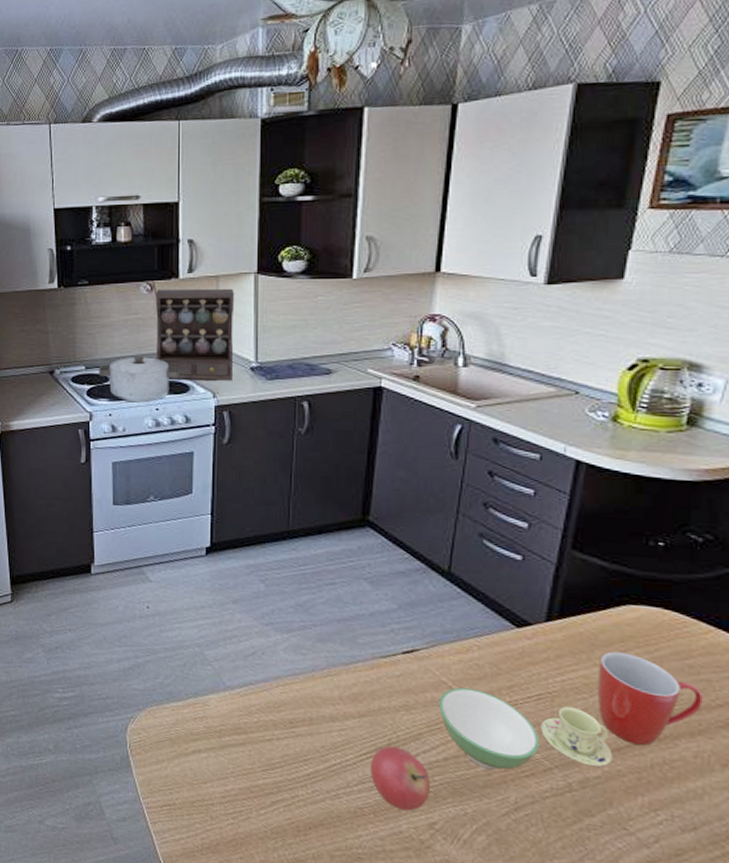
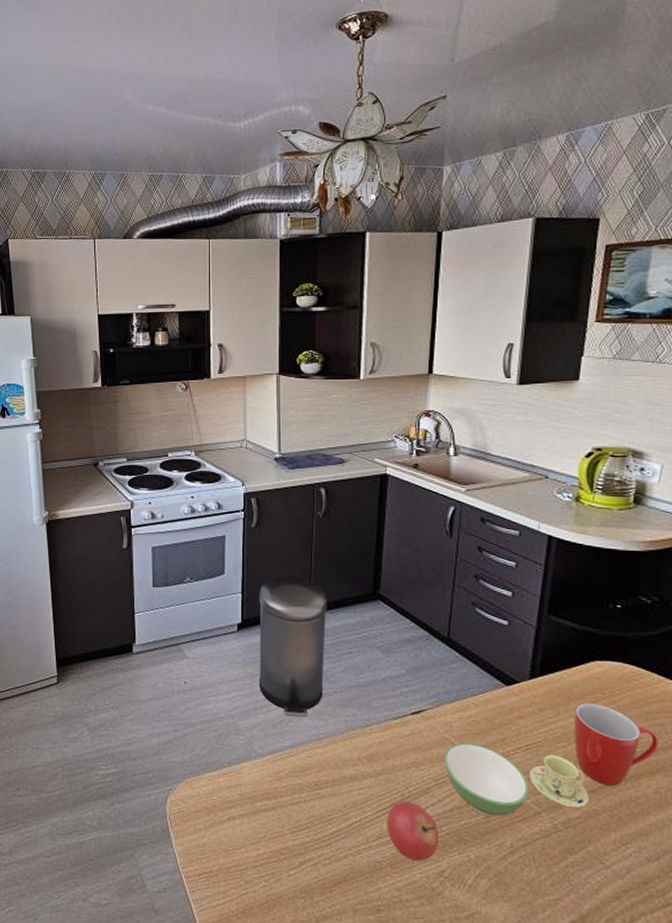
cooking pot: present [99,355,181,403] -> none [139,448,213,491]
spice rack: present [155,288,235,381] -> none [189,387,260,470]
pedal bin: none [229,498,308,650] -> present [259,576,327,717]

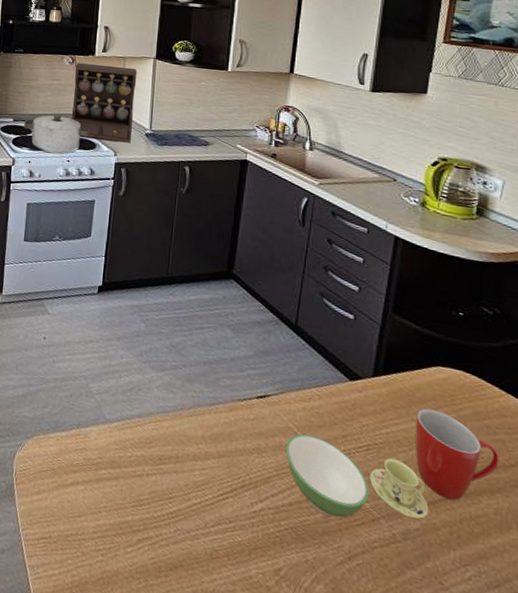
cooking pot: none [139,448,213,491] -> present [24,114,90,155]
spice rack: none [189,387,260,470] -> present [71,62,137,143]
pedal bin: present [259,576,327,717] -> none [113,245,184,387]
fruit: present [387,801,438,862] -> none [226,487,277,556]

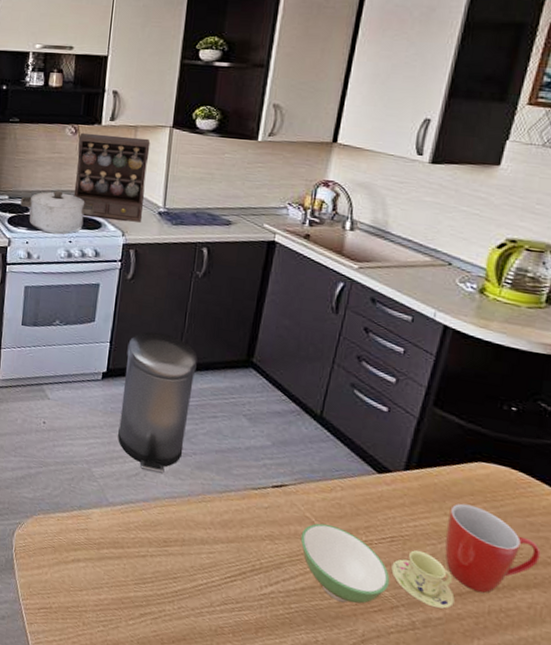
pedal bin: none [113,245,184,387] -> present [118,331,198,474]

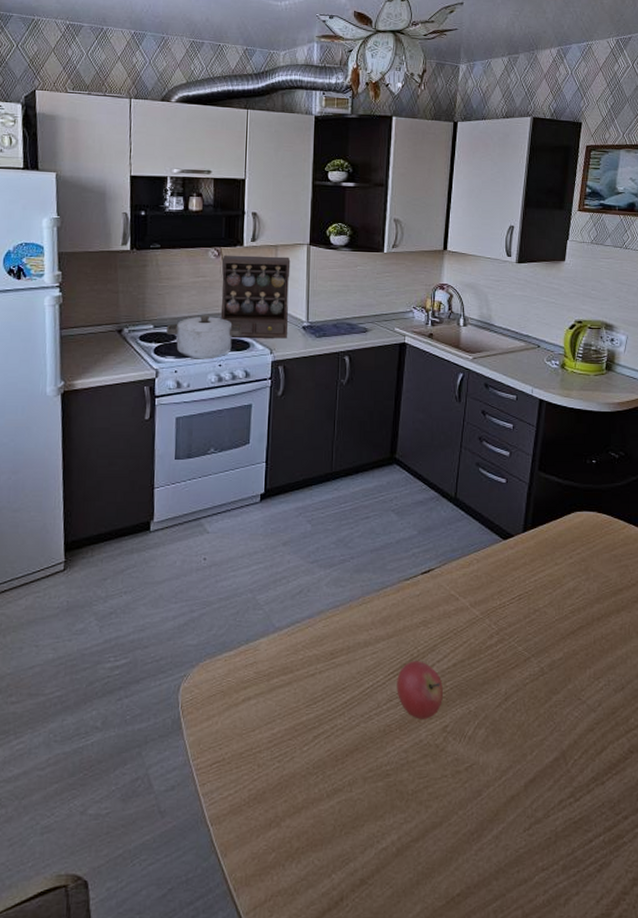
pedal bin: present [118,331,198,474] -> none [280,444,348,586]
fruit: none [233,571,287,635] -> present [397,661,443,720]
bowl: present [300,523,390,604] -> none [449,598,522,667]
cup and saucer: present [391,550,455,609] -> none [522,601,570,649]
mug: present [444,503,541,593] -> none [558,551,624,627]

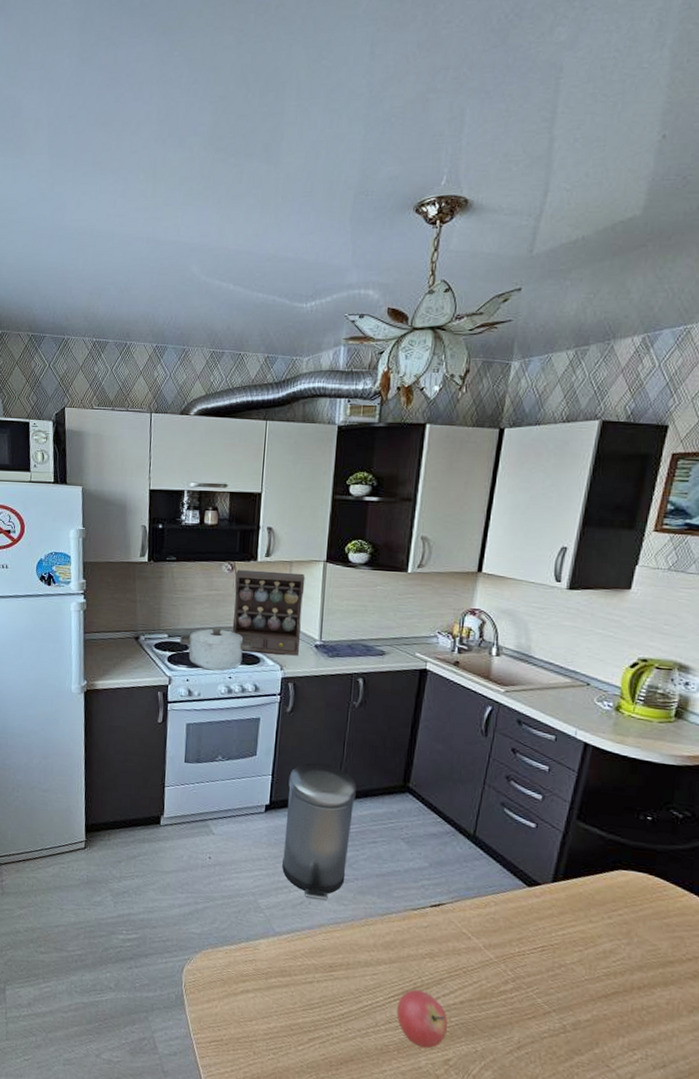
pedal bin: none [280,444,348,586] -> present [282,762,357,900]

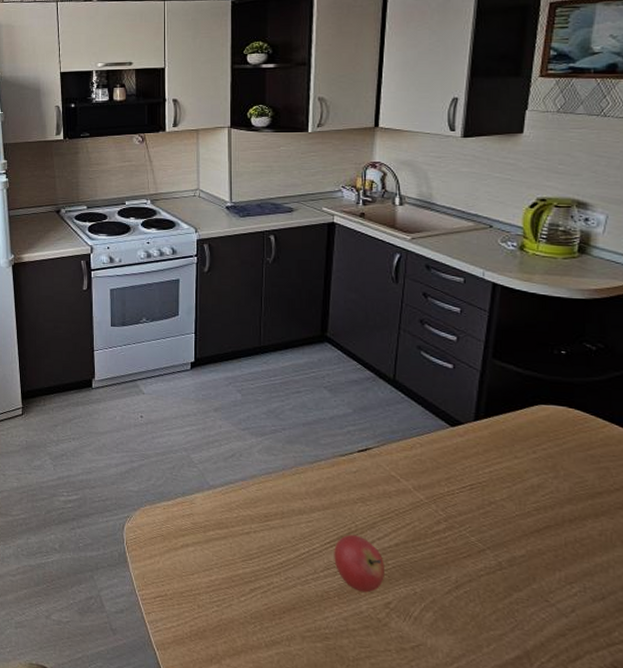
cooking pot: present [180,628,254,671] -> none [98,197,168,237]
spice rack: present [232,569,306,656] -> none [145,140,212,218]
pedal bin: present [282,762,357,900] -> none [211,318,276,452]

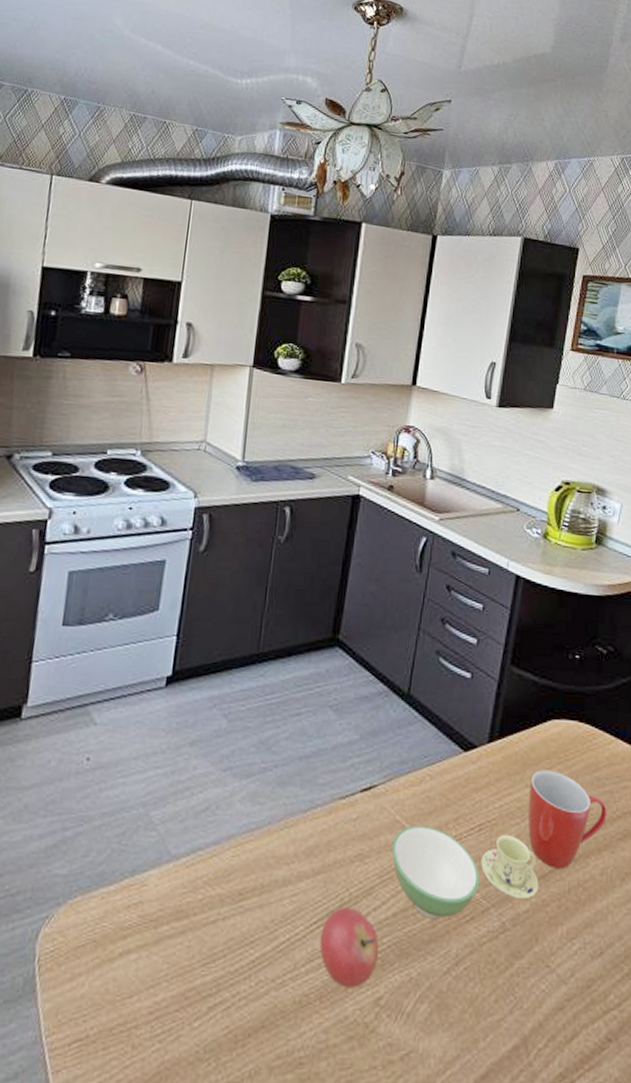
bowl: none [389,480,474,553] -> present [391,826,480,920]
cup and saucer: none [474,494,534,547] -> present [481,834,539,898]
mug: none [518,445,604,527] -> present [527,770,607,870]

